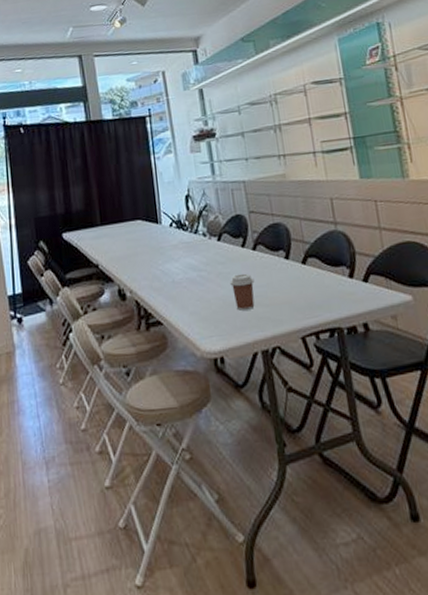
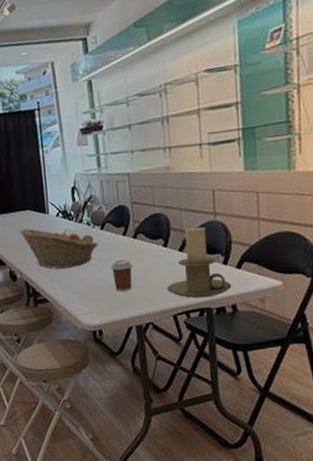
fruit basket: none [129,240,216,286] -> present [19,228,98,269]
candle holder: none [293,237,361,316] -> present [167,227,232,298]

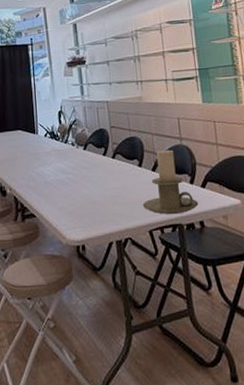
fruit basket: present [19,228,98,269] -> none [10,147,81,185]
coffee cup: present [110,259,133,292] -> none [92,177,113,208]

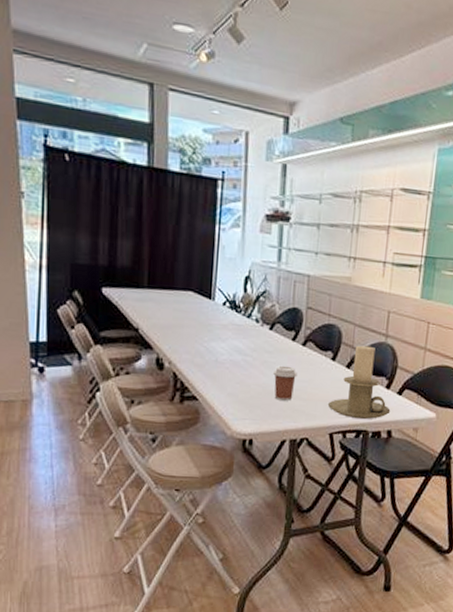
coffee cup: none [92,177,113,208] -> present [273,365,298,401]

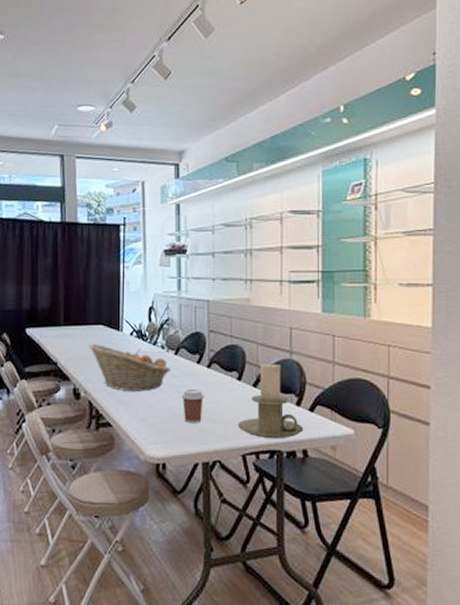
fruit basket: none [175,311,264,366] -> present [89,344,171,391]

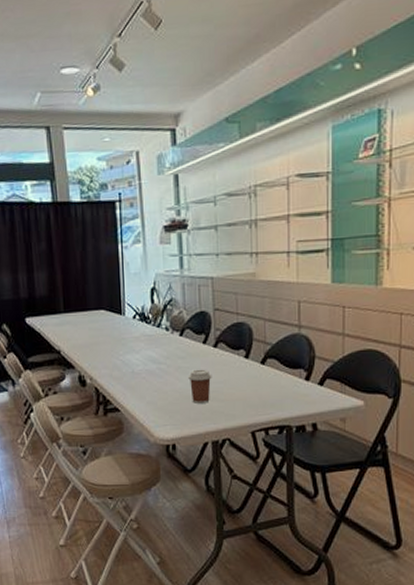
fruit basket: present [89,344,171,391] -> none [91,330,176,376]
candle holder: present [238,363,304,438] -> none [247,339,313,414]

